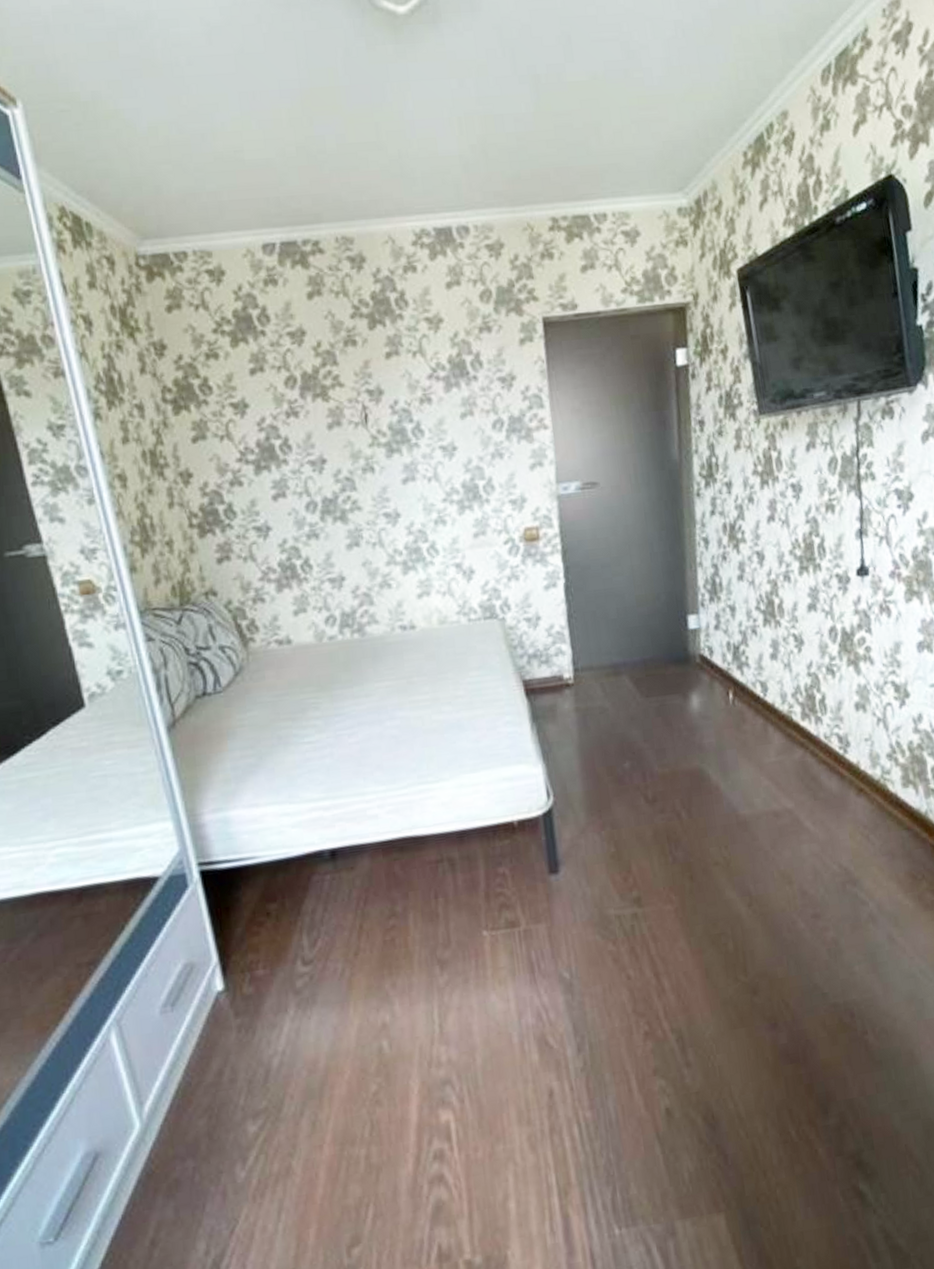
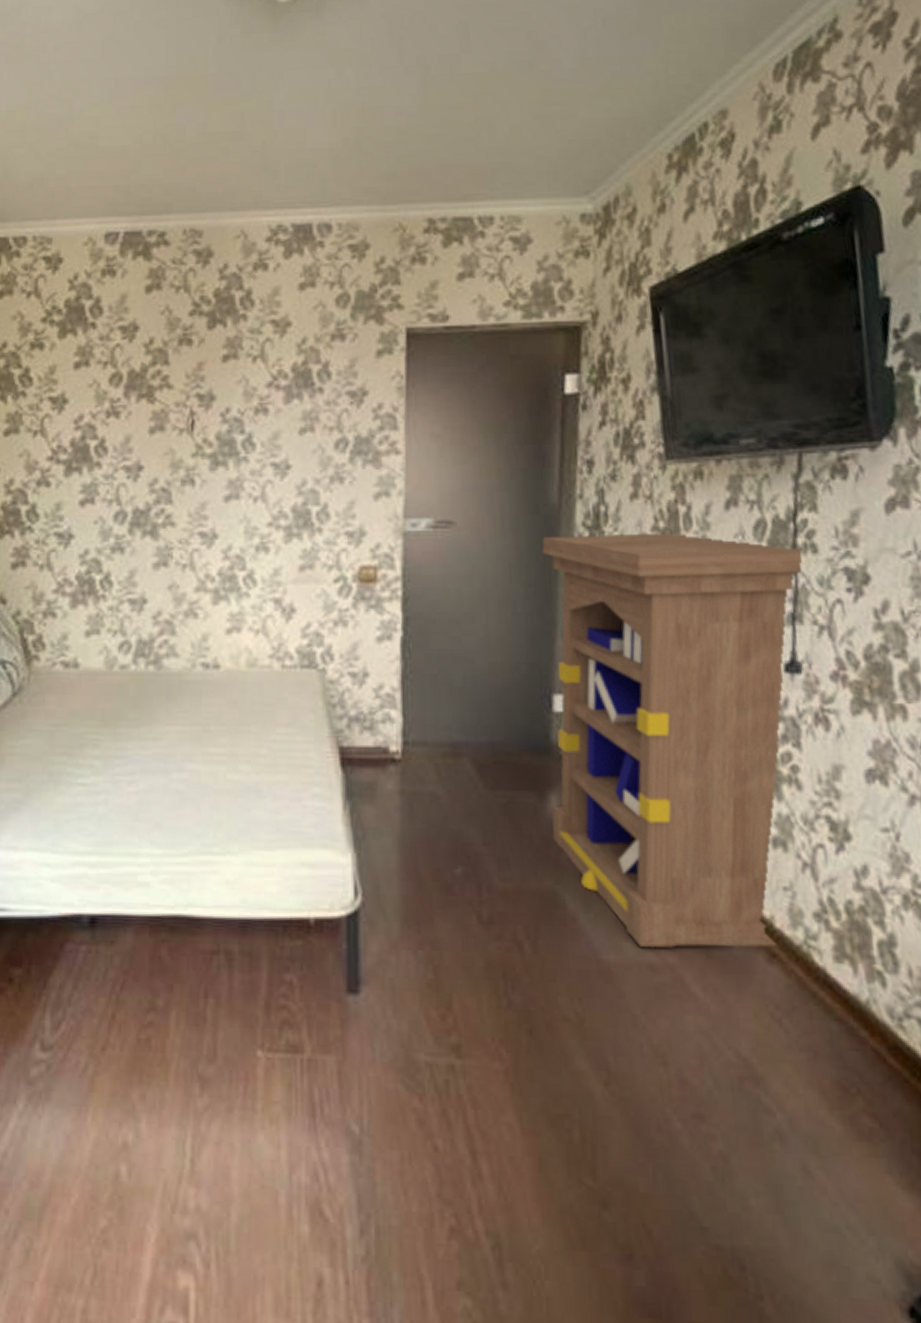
bookcase: none [669,474,866,800] -> present [542,533,803,948]

